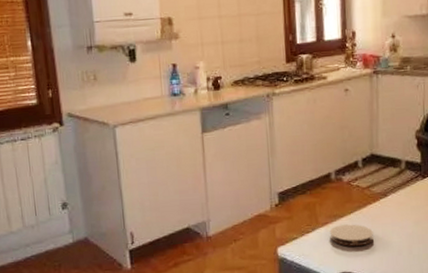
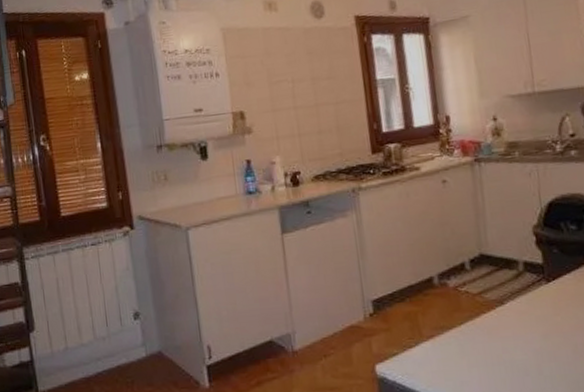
coaster: present [329,224,373,247] -> none [436,337,492,365]

